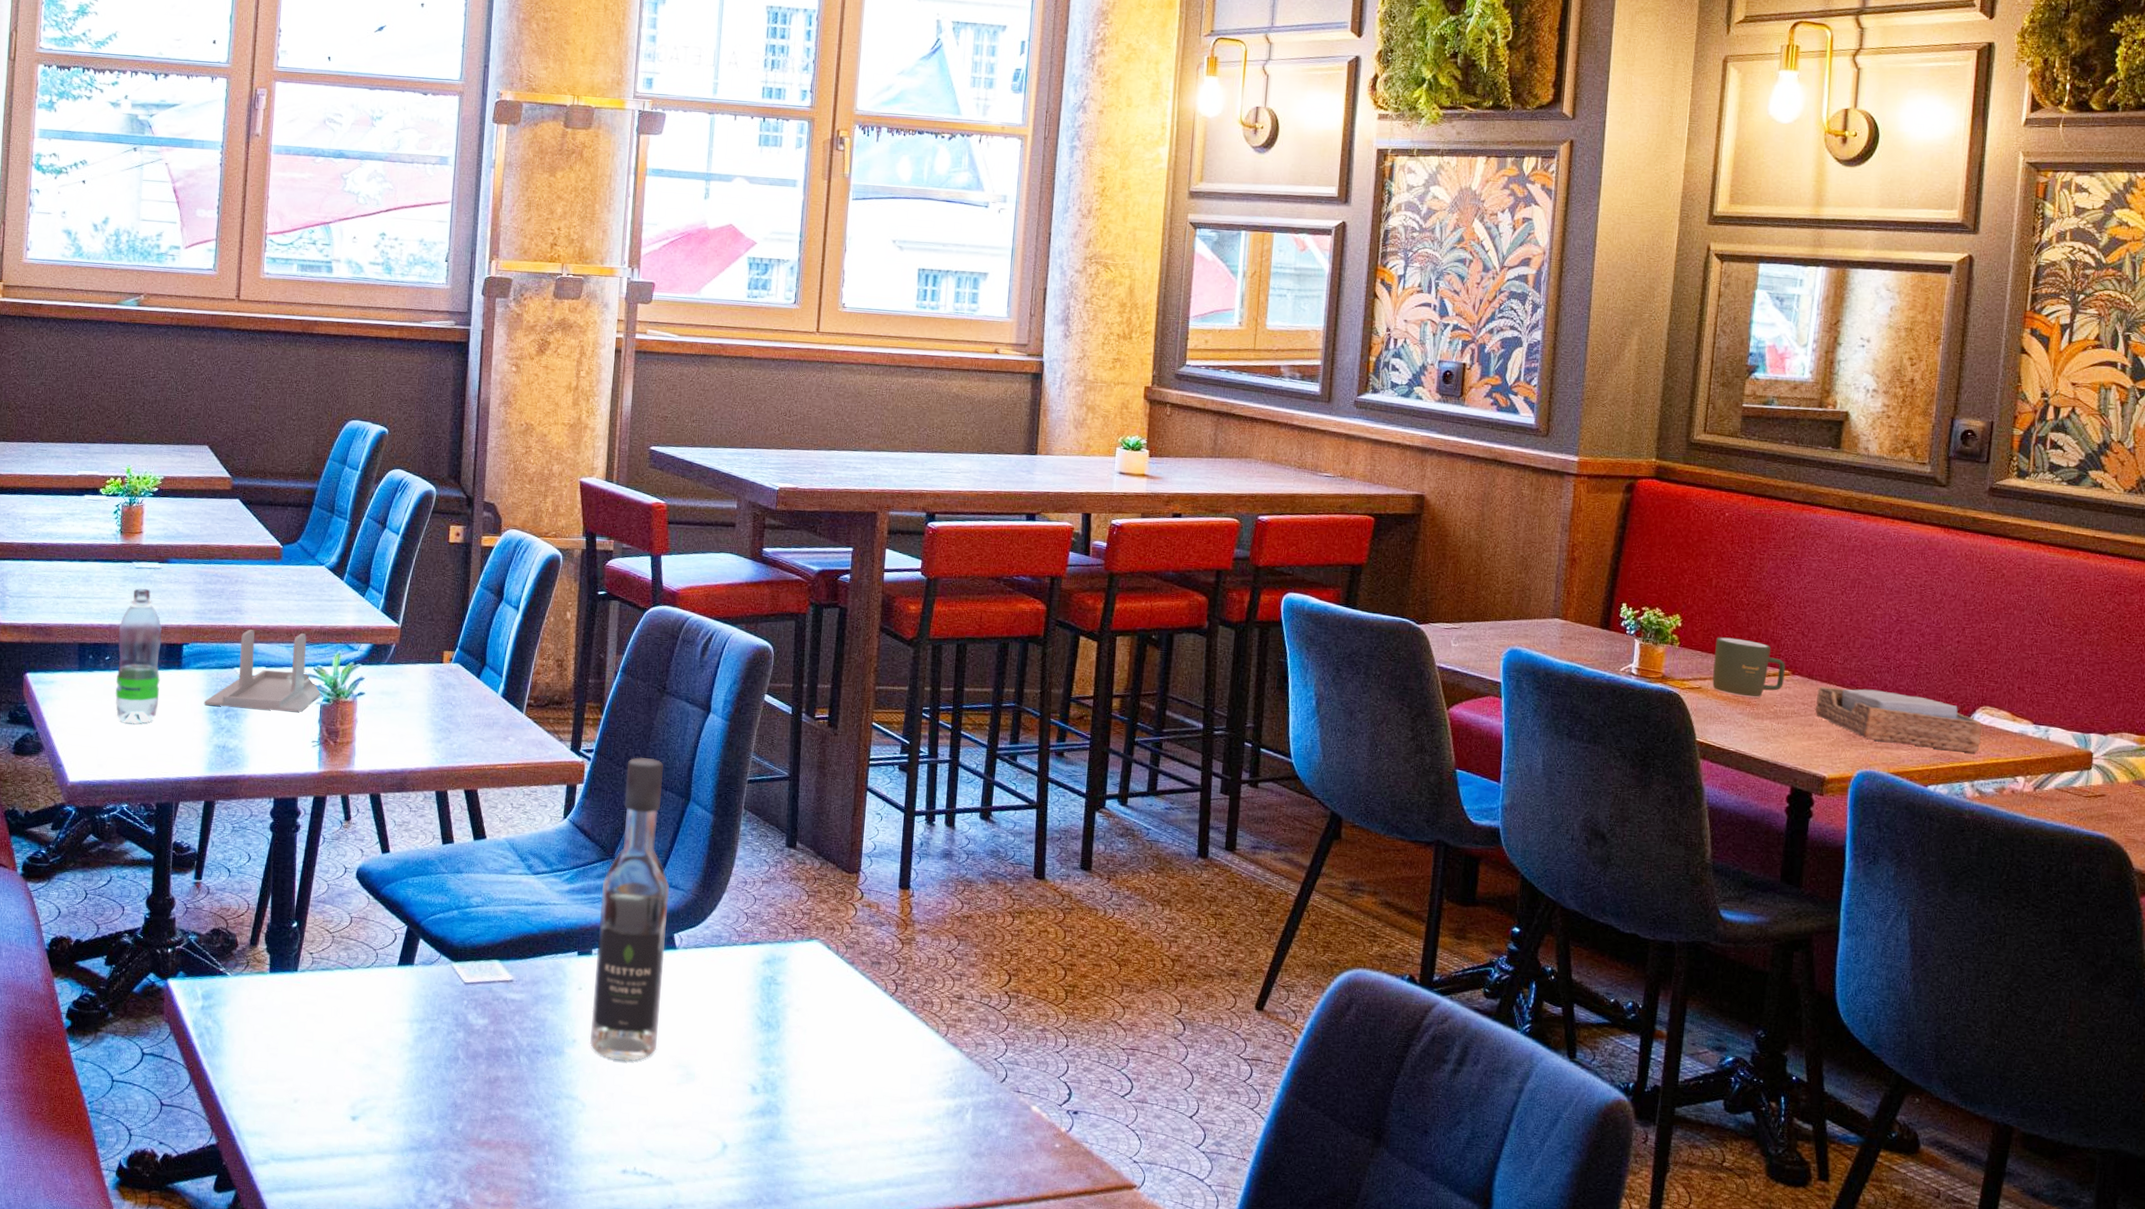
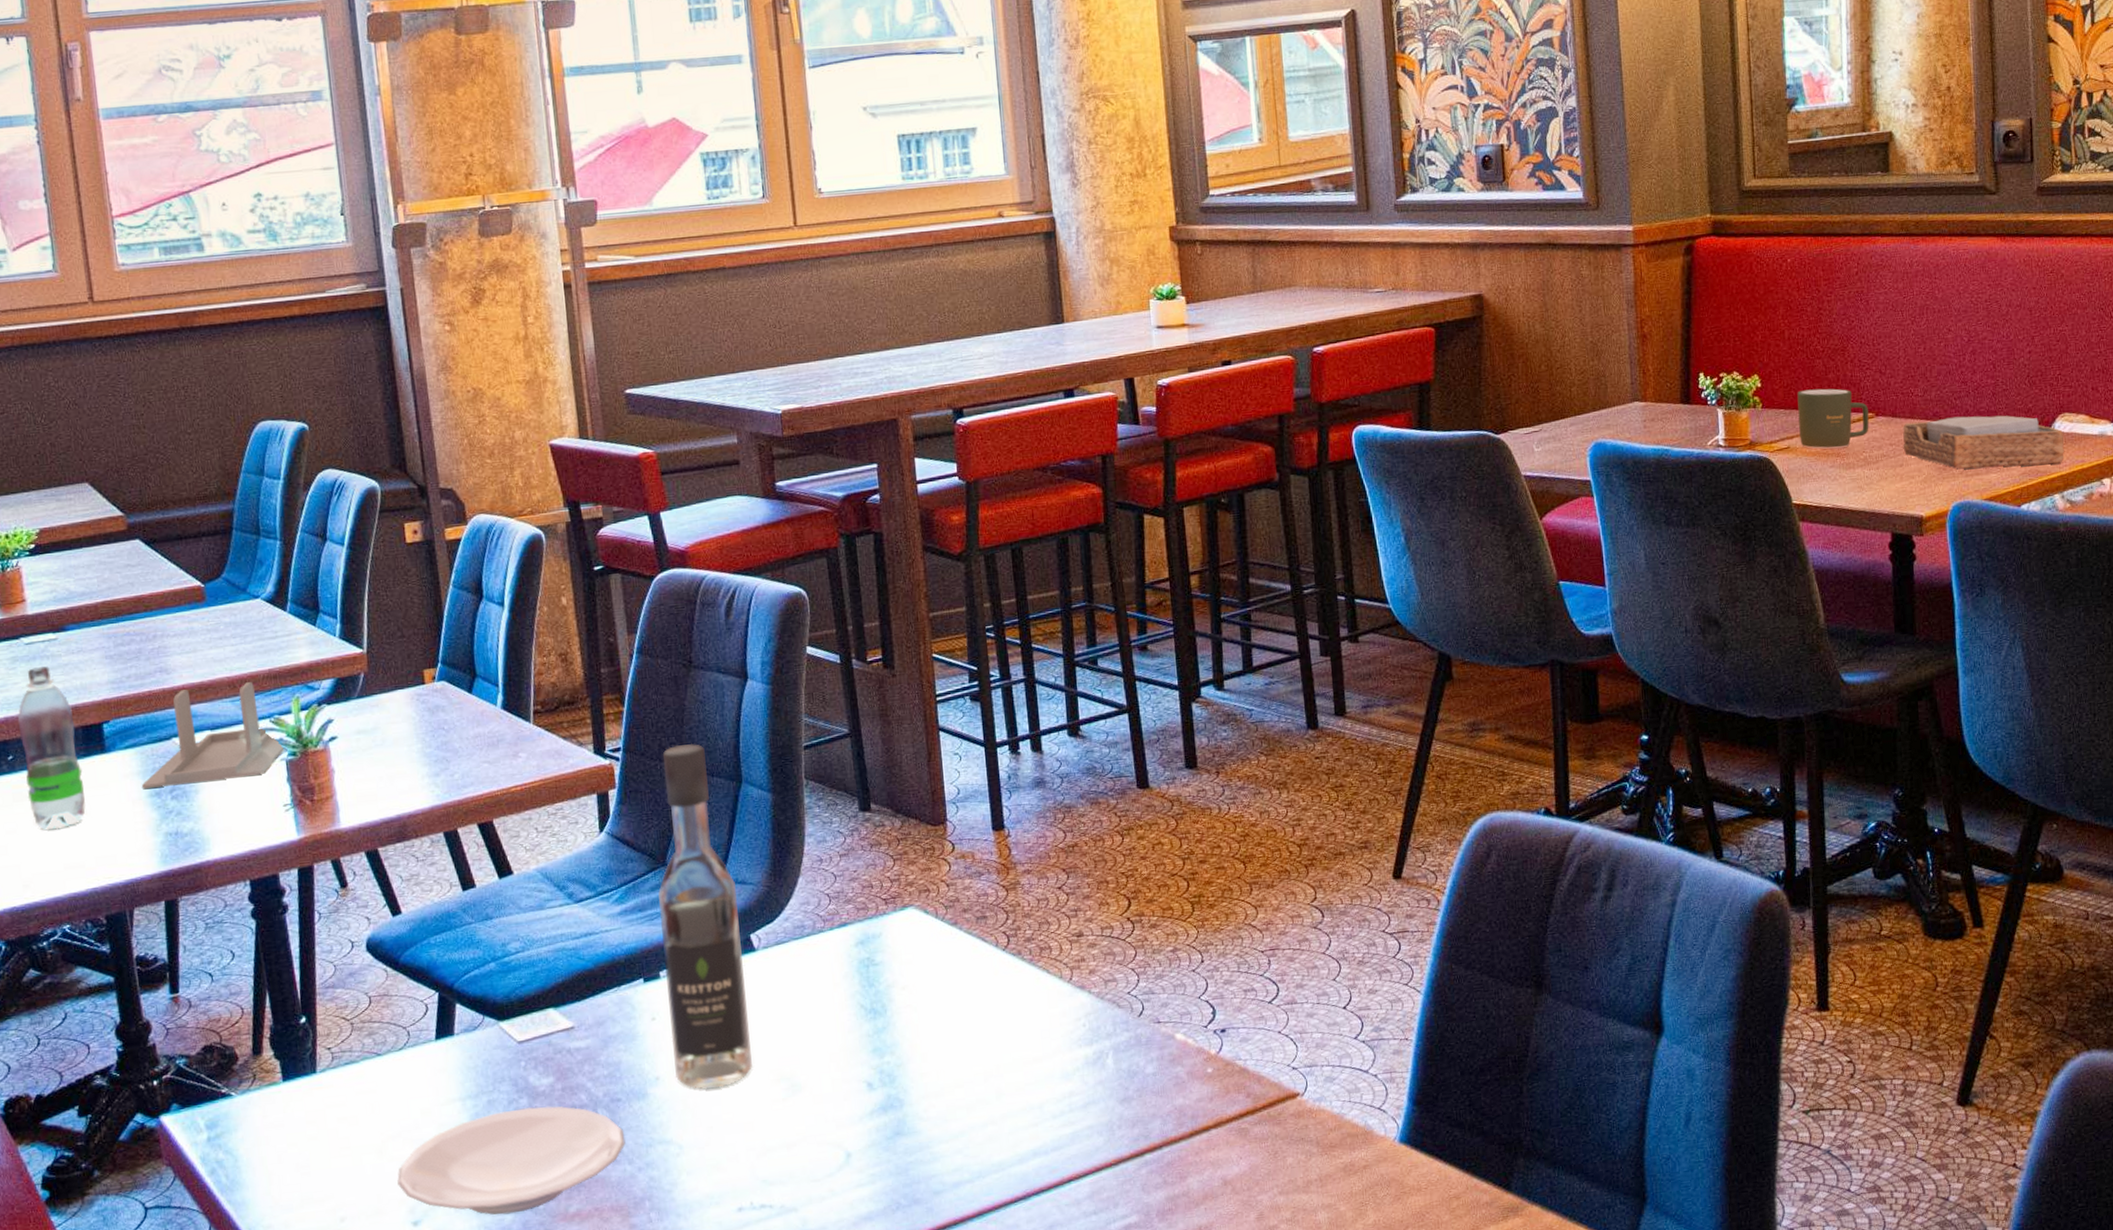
saucer: none [345,1039,539,1130] -> present [397,1106,626,1215]

